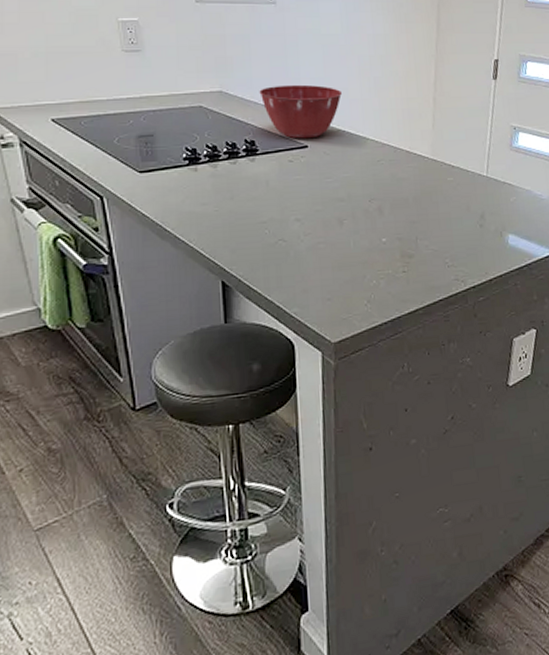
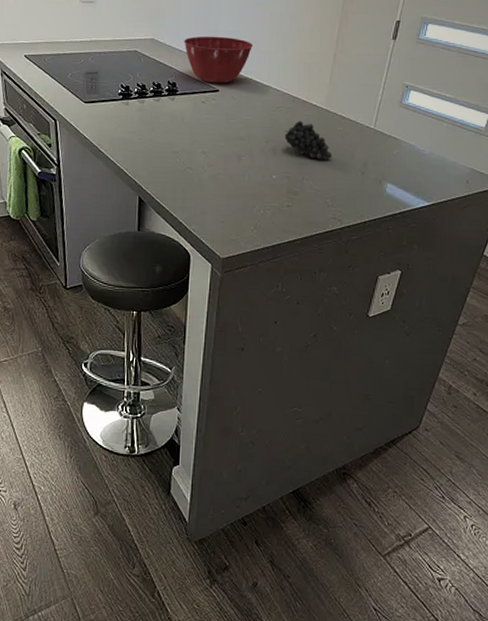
fruit: none [389,173,446,216] -> present [284,120,333,160]

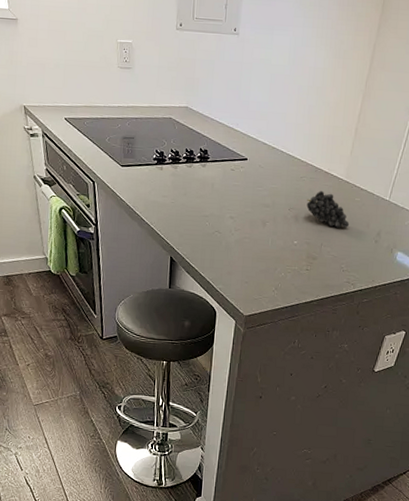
mixing bowl: present [184,36,253,84] -> none [216,106,280,153]

